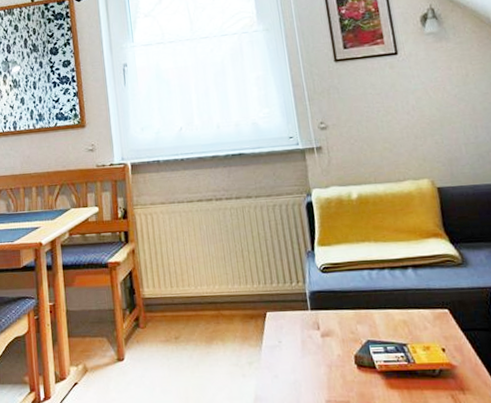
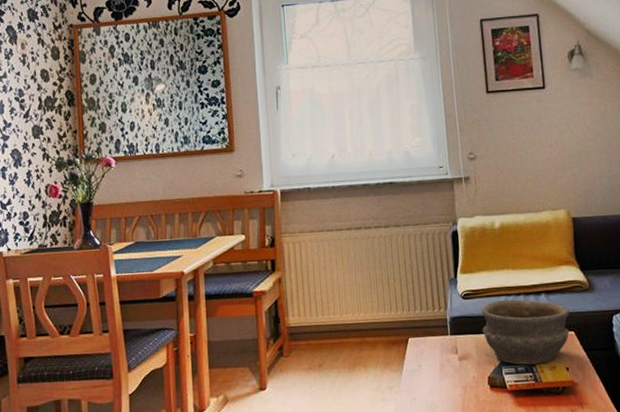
bowl: none [342,274,443,344] -> present [481,299,569,365]

